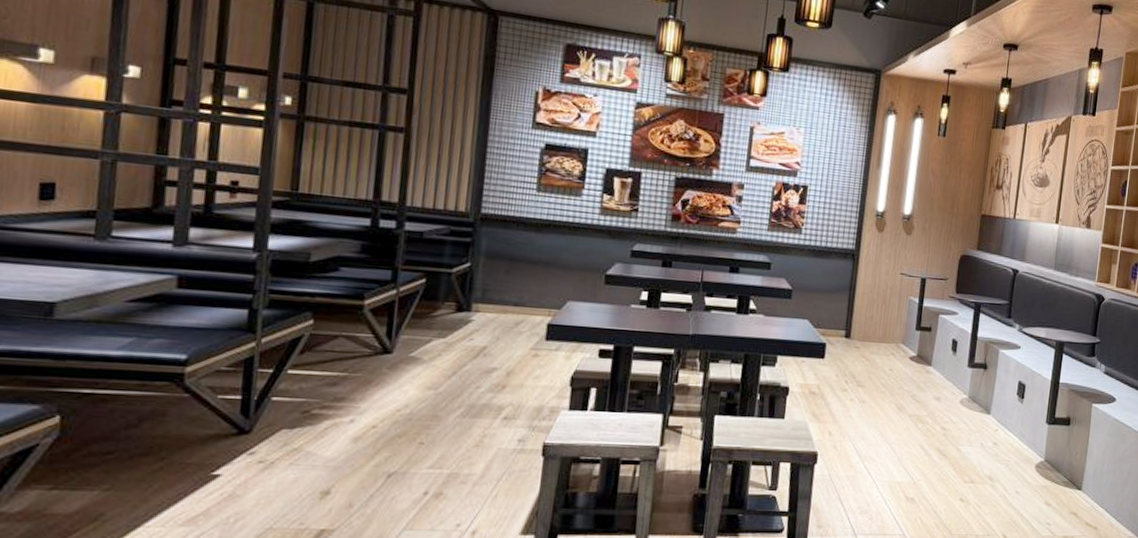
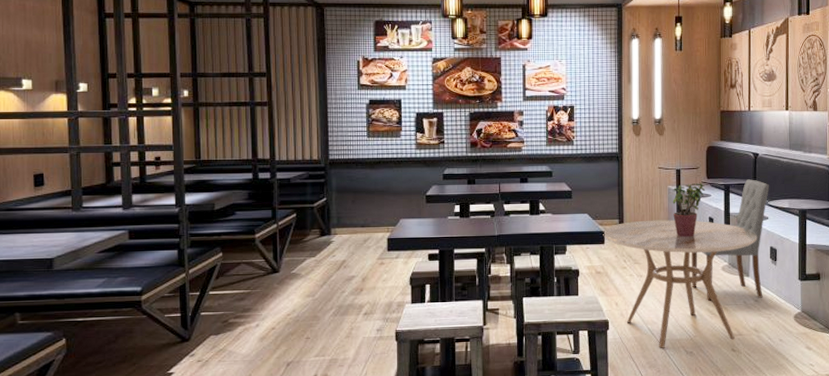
dining table: none [824,334,1006,491] -> present [603,219,757,348]
potted plant: none [911,296,953,361] -> present [672,182,706,238]
dining chair: none [923,299,1027,441] -> present [692,179,770,301]

